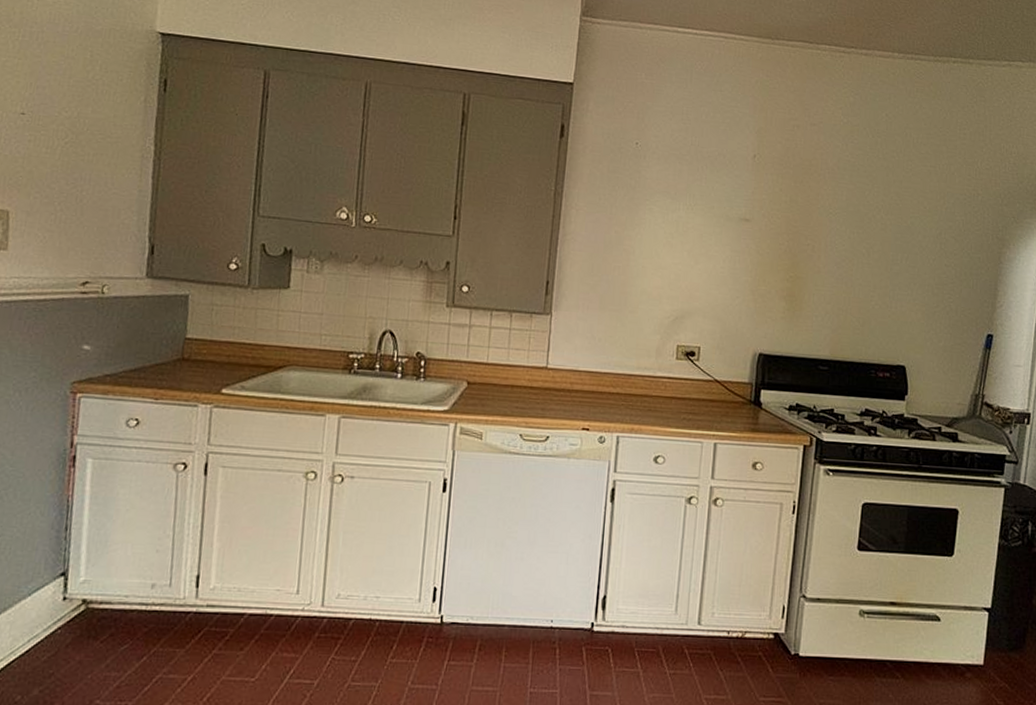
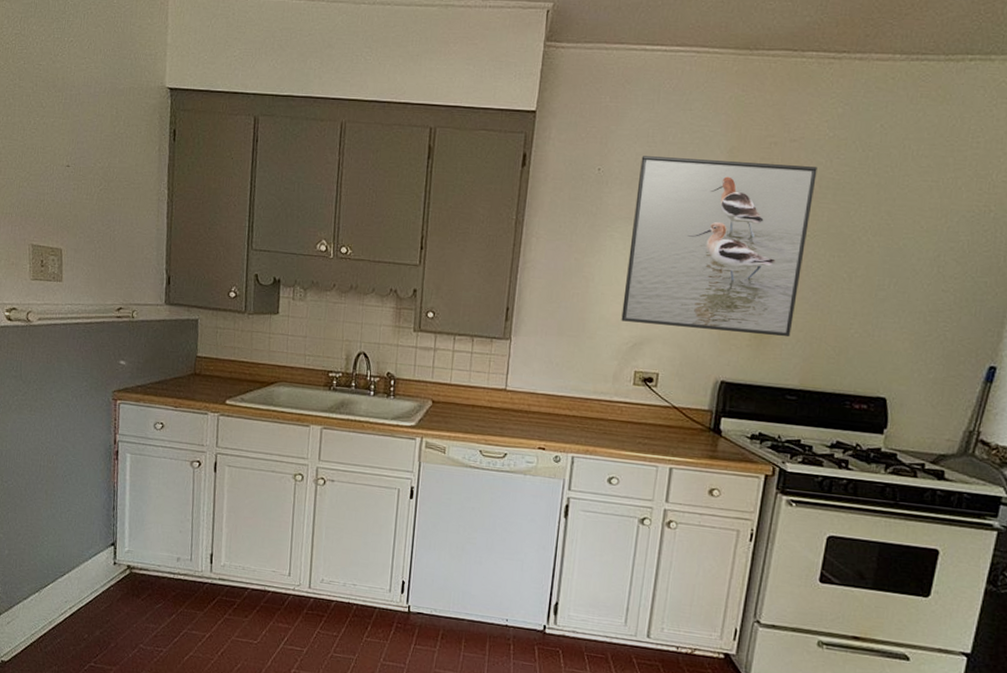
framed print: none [662,132,835,309] -> present [621,156,818,336]

